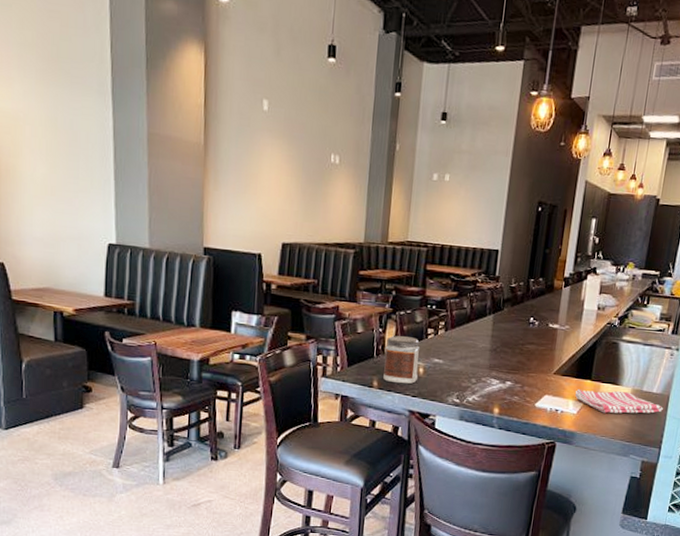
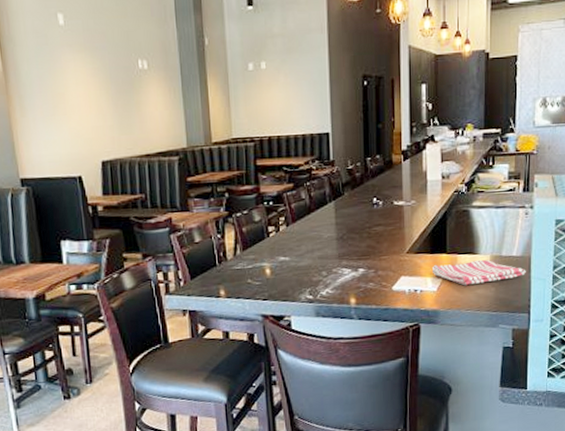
jar: present [383,336,420,384] -> none [226,238,266,289]

